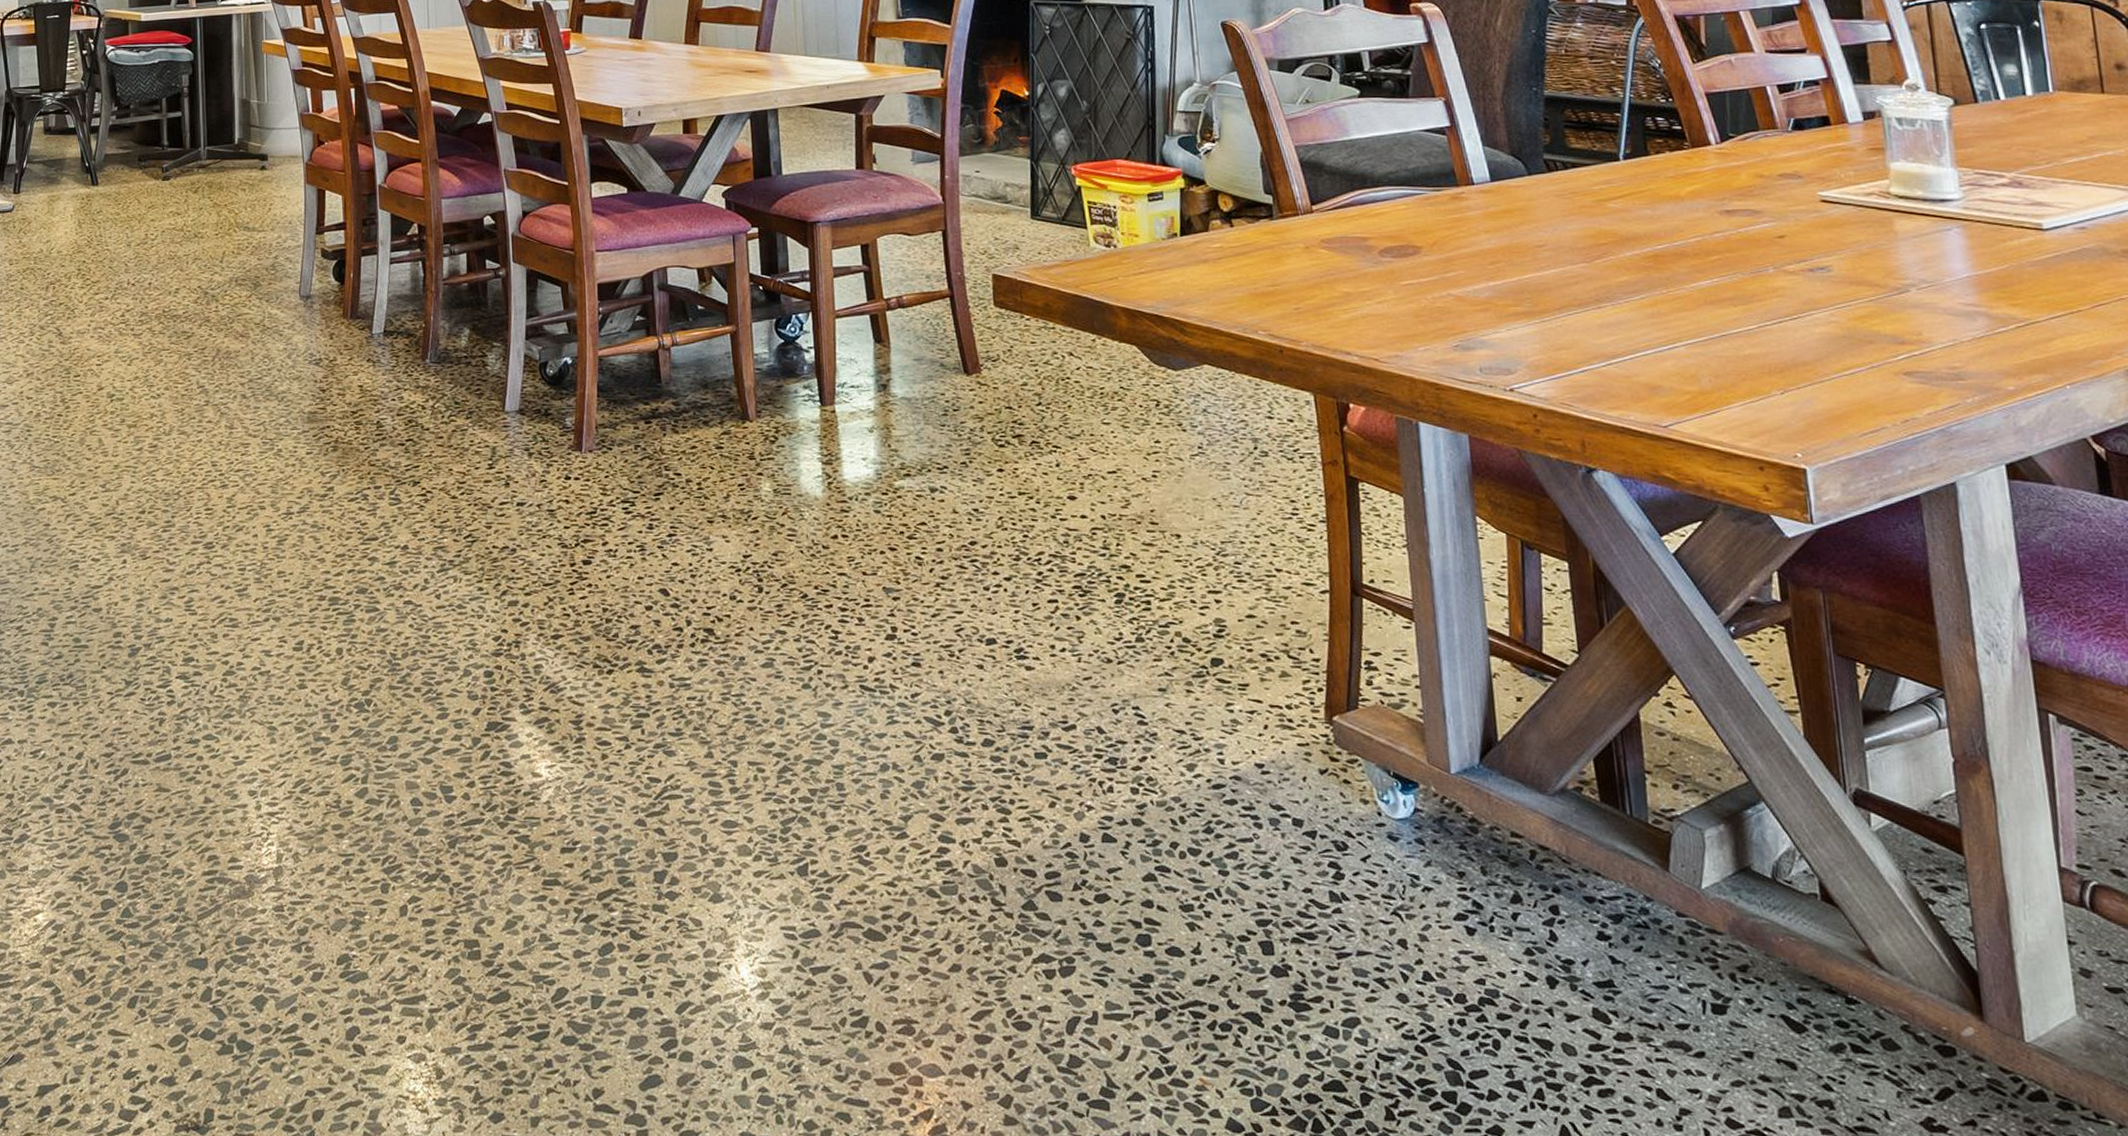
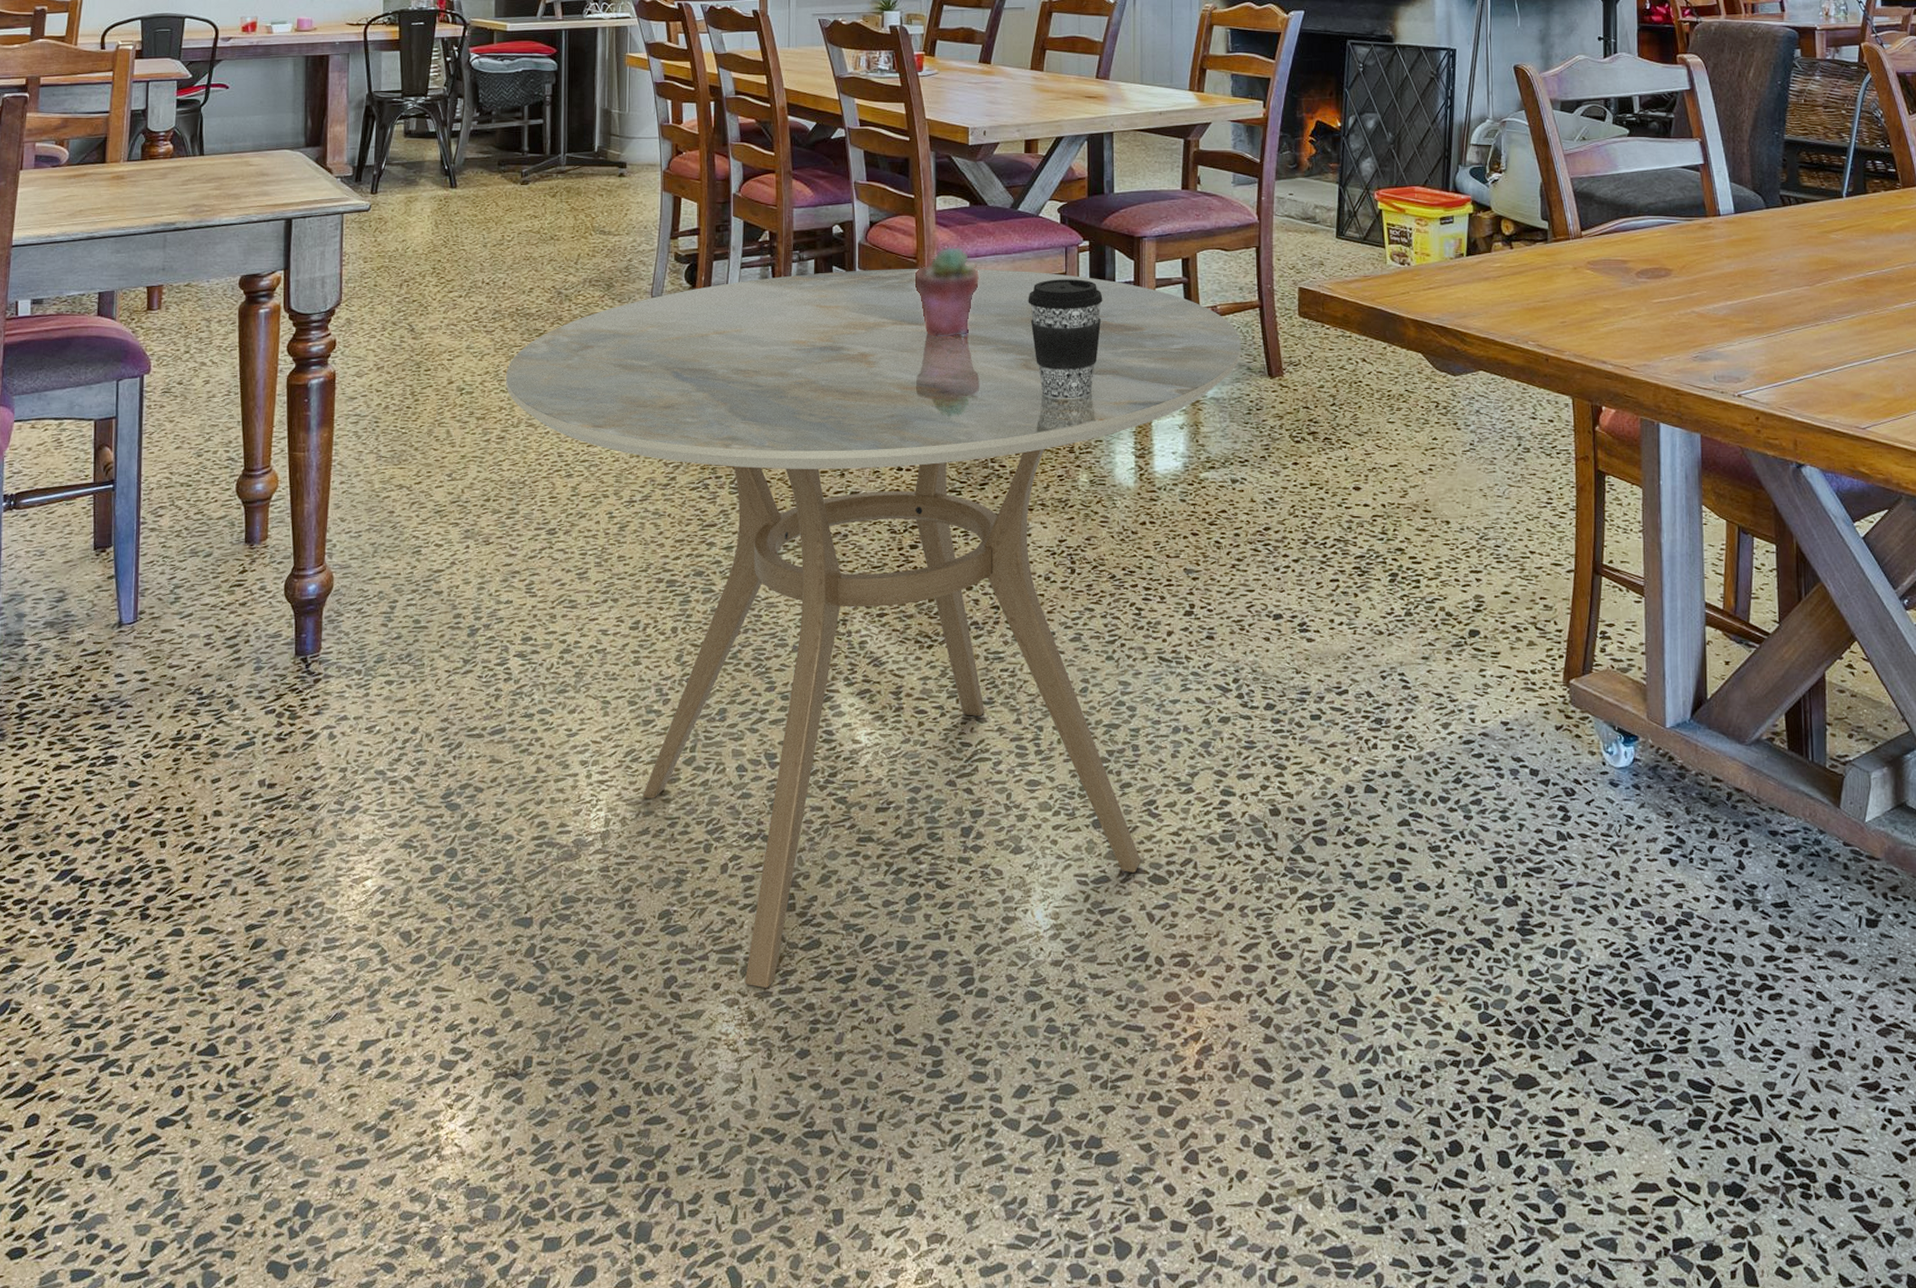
dining table: none [156,260,932,1043] -> present [506,269,1241,988]
potted succulent: none [573,236,642,334] -> present [915,246,979,336]
coffee cup: none [695,269,777,400] -> present [1028,279,1103,399]

